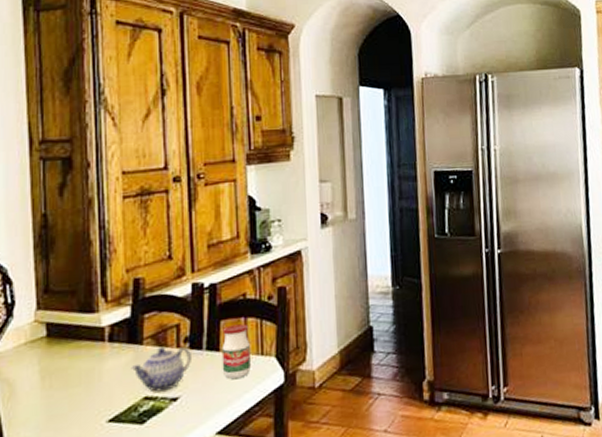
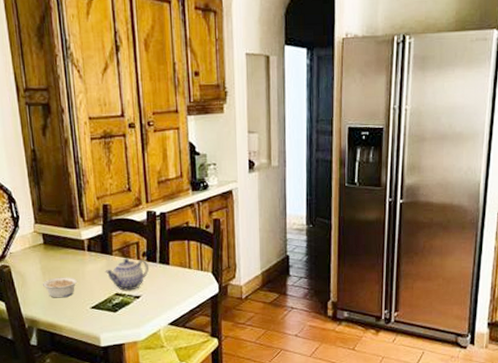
legume: none [40,379,90,413] -> present [43,277,77,298]
jar: present [221,324,251,380] -> none [171,245,193,287]

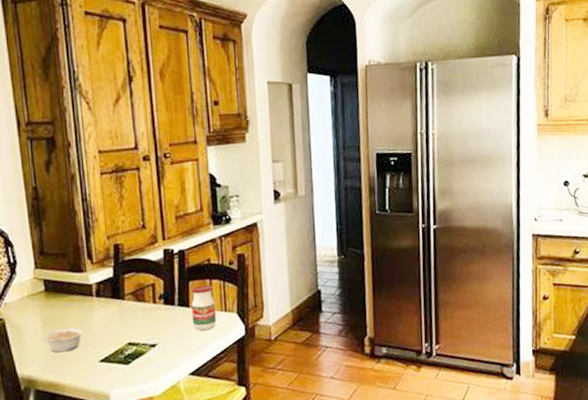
teapot: present [105,258,149,291] -> none [116,302,166,339]
jar: none [171,245,193,287] -> present [191,285,216,331]

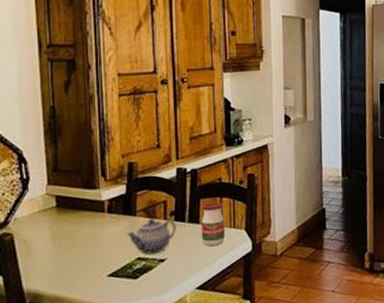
legume: present [43,327,83,353] -> none [52,242,93,268]
teapot: none [116,302,166,339] -> present [126,218,176,254]

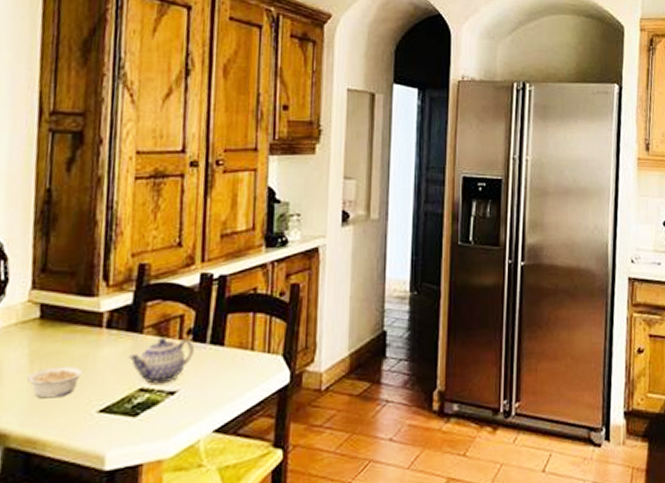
legume: none [52,242,93,268] -> present [27,366,83,399]
jar: present [201,202,225,247] -> none [225,319,257,377]

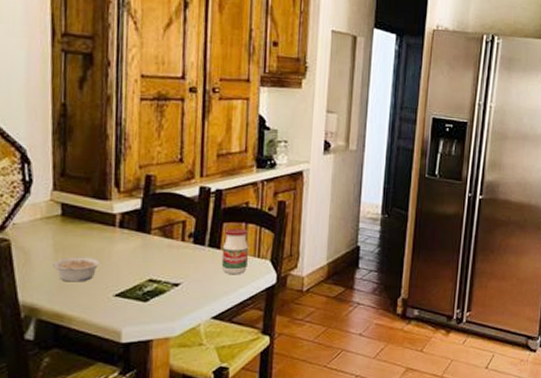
teapot: present [128,337,194,384] -> none [138,238,194,277]
jar: none [225,319,257,377] -> present [221,228,248,275]

